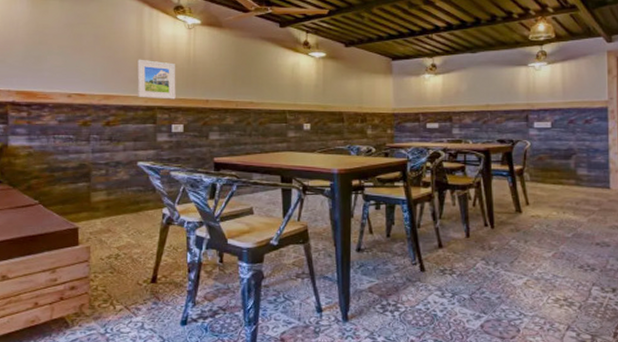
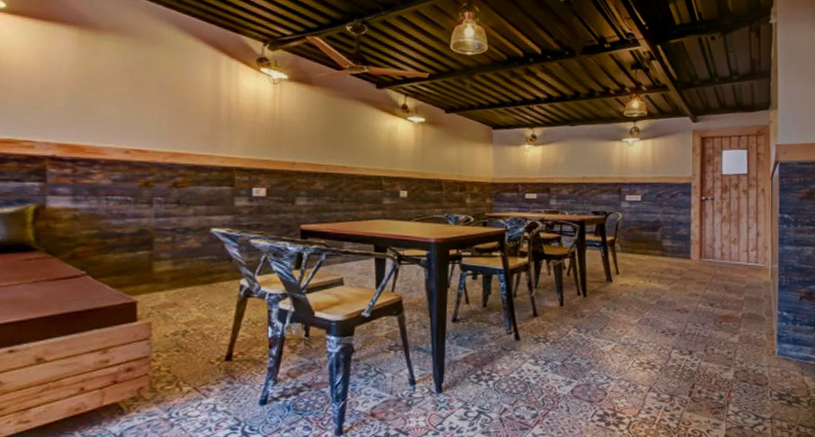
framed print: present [137,59,176,100] -> none [211,114,258,161]

